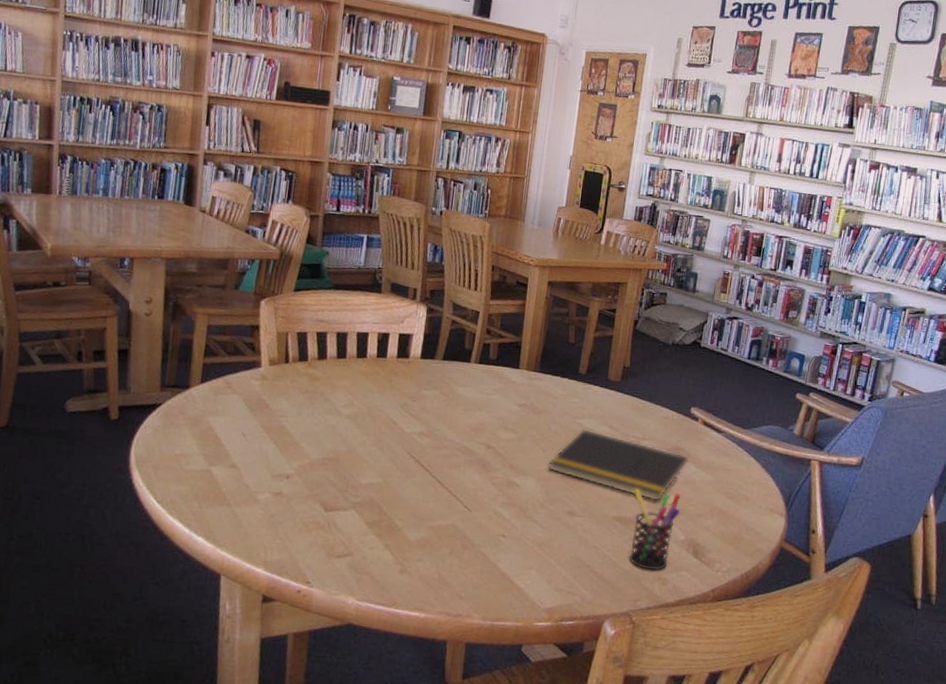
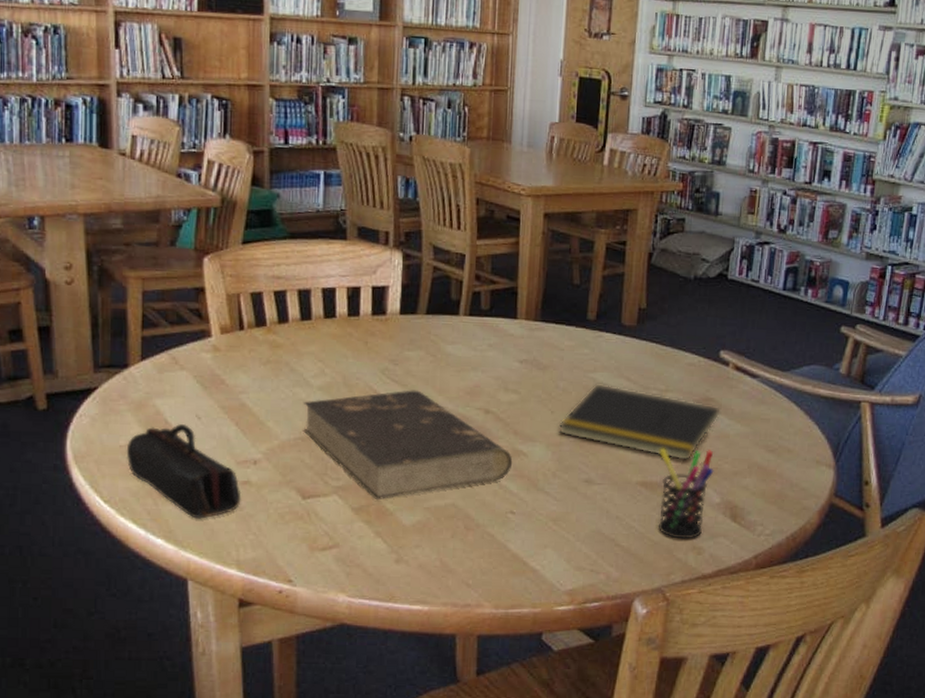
pencil case: none [180,439,274,523] -> present [126,424,241,519]
book: none [330,423,507,517] -> present [303,390,513,501]

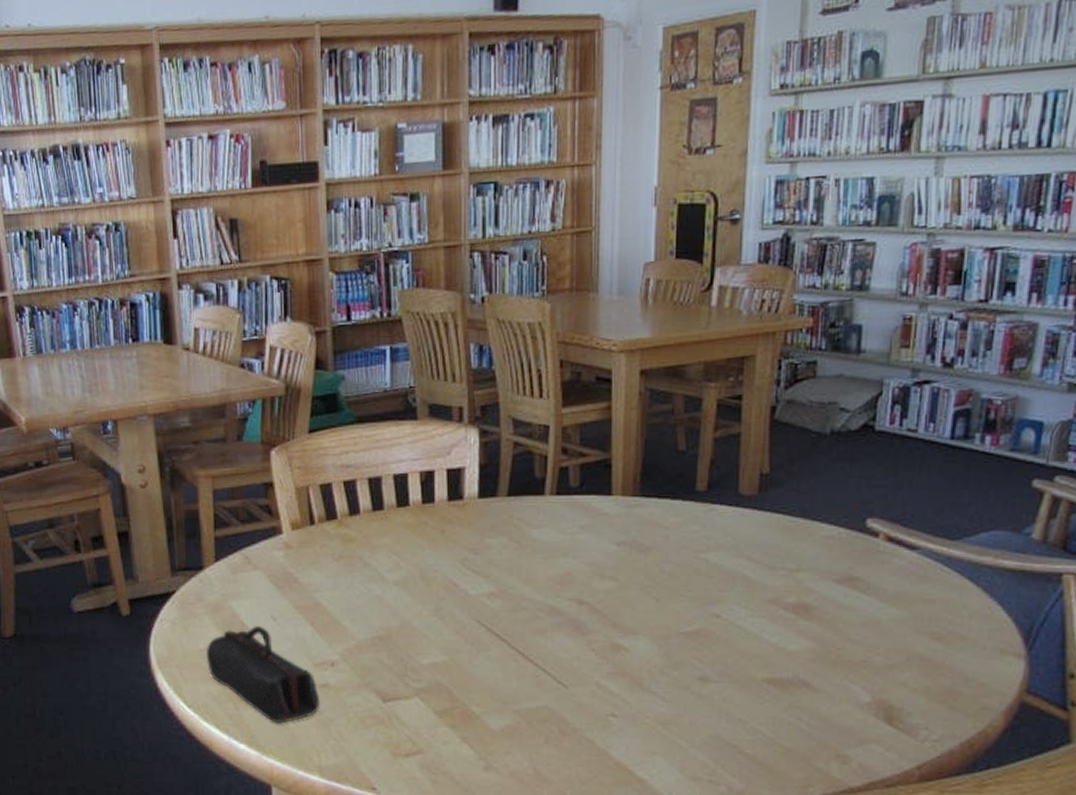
book: present [303,390,513,501] -> none [380,581,612,703]
notepad: present [558,383,720,462] -> none [664,564,868,654]
pen holder: present [659,448,714,539] -> none [790,638,862,746]

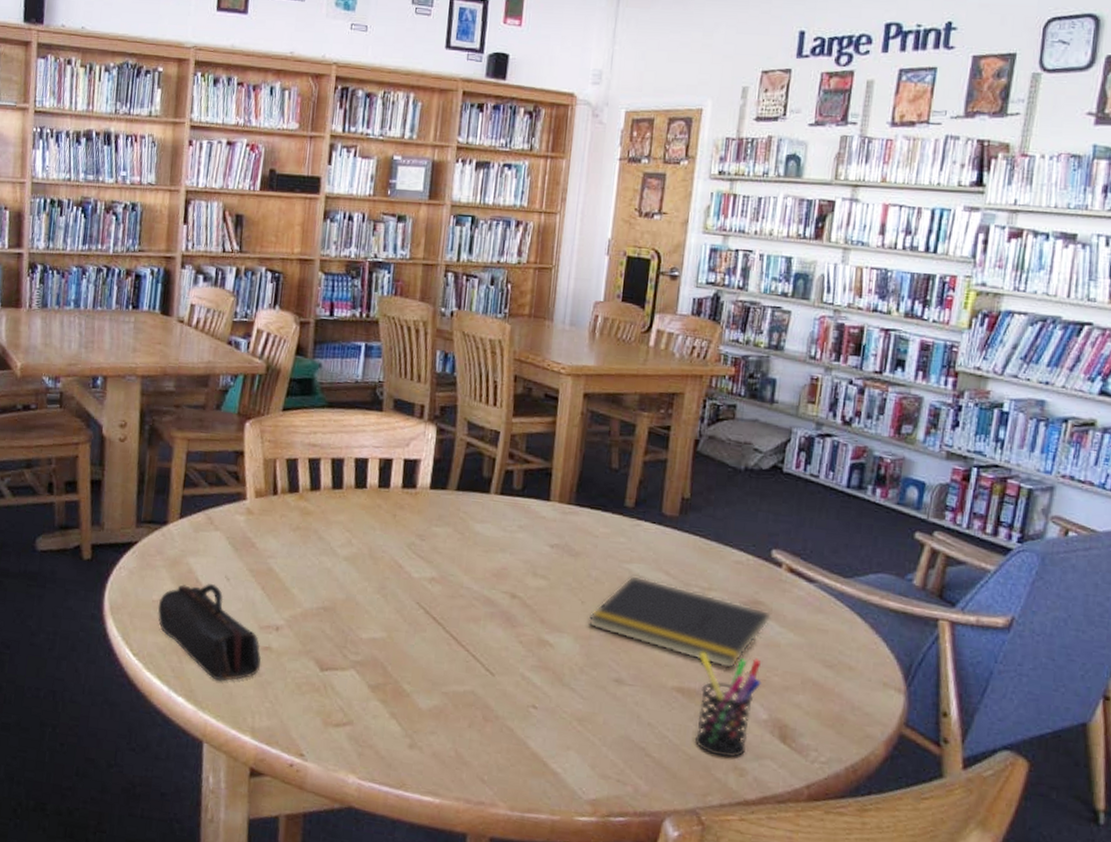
notepad: none [664,564,868,654] -> present [588,575,771,670]
pen holder: none [790,638,862,746] -> present [695,652,762,758]

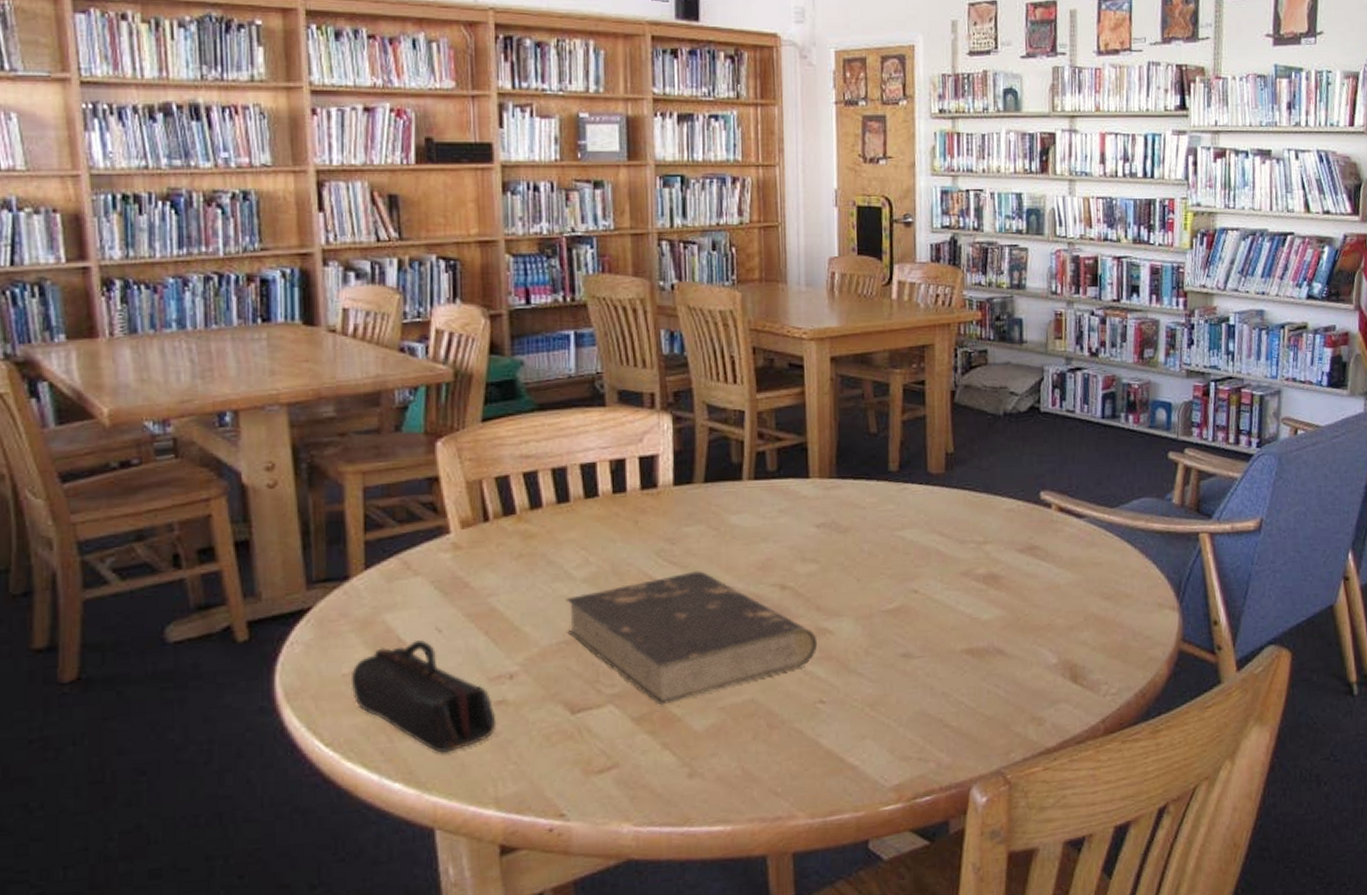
book: none [326,567,538,680] -> present [566,571,818,706]
notepad: present [588,575,771,670] -> none [866,541,1047,621]
pen holder: present [695,652,762,758] -> none [984,604,1047,711]

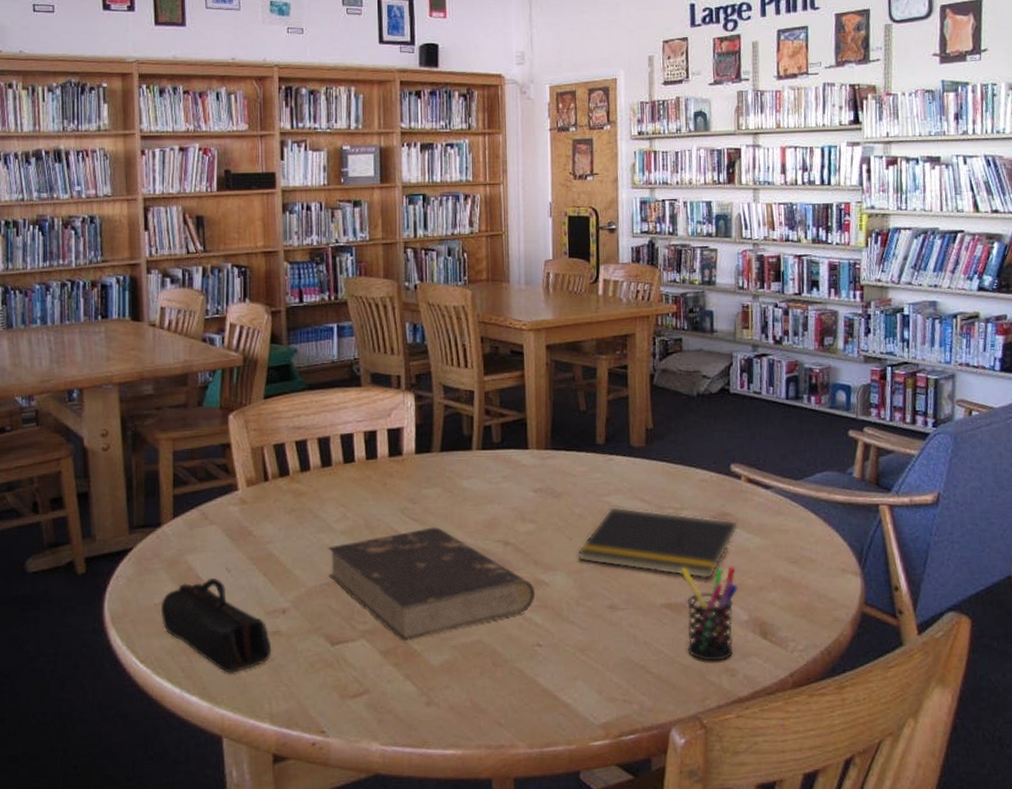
notepad: none [866,541,1047,621] -> present [577,506,738,580]
pen holder: none [984,604,1047,711] -> present [681,566,738,661]

